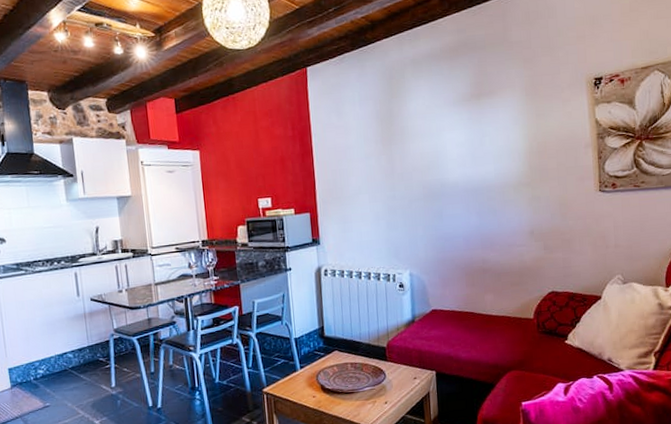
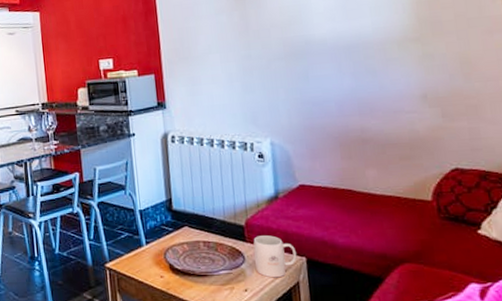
mug: none [392,354,429,391] -> present [253,235,297,278]

